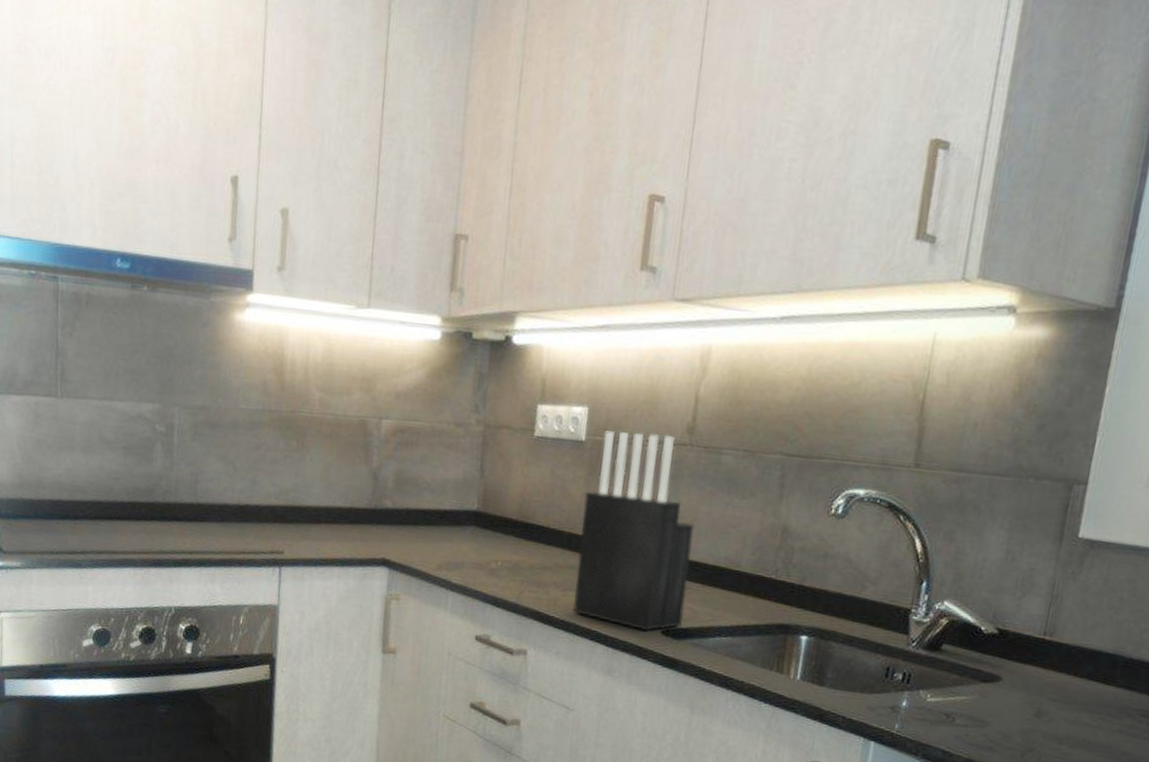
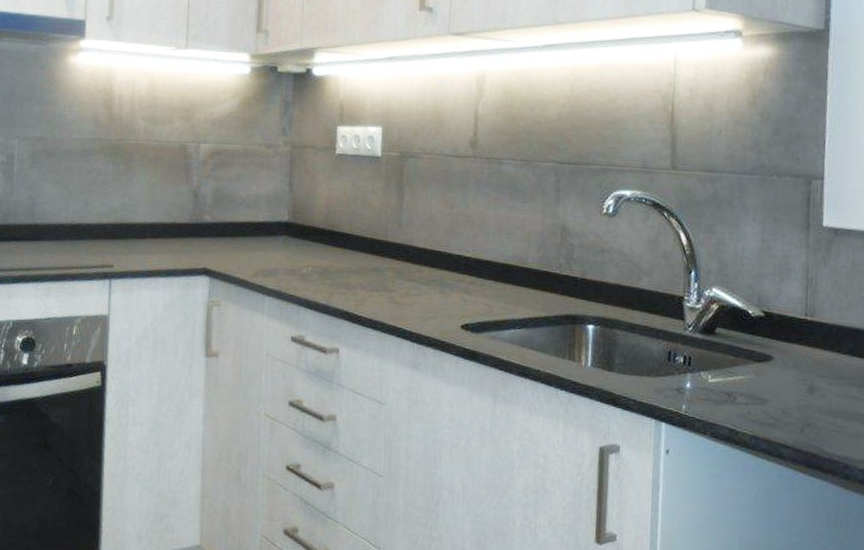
knife block: present [573,430,694,631] -> none [378,147,483,327]

